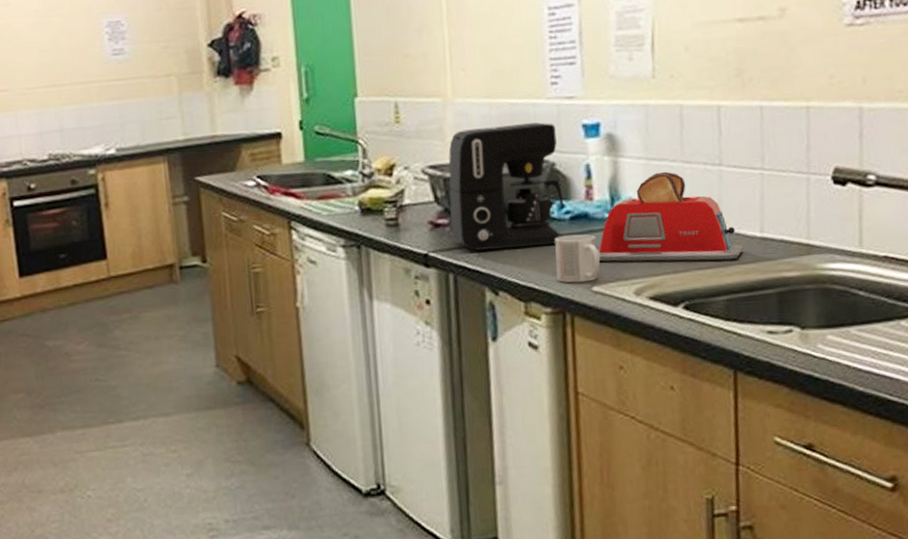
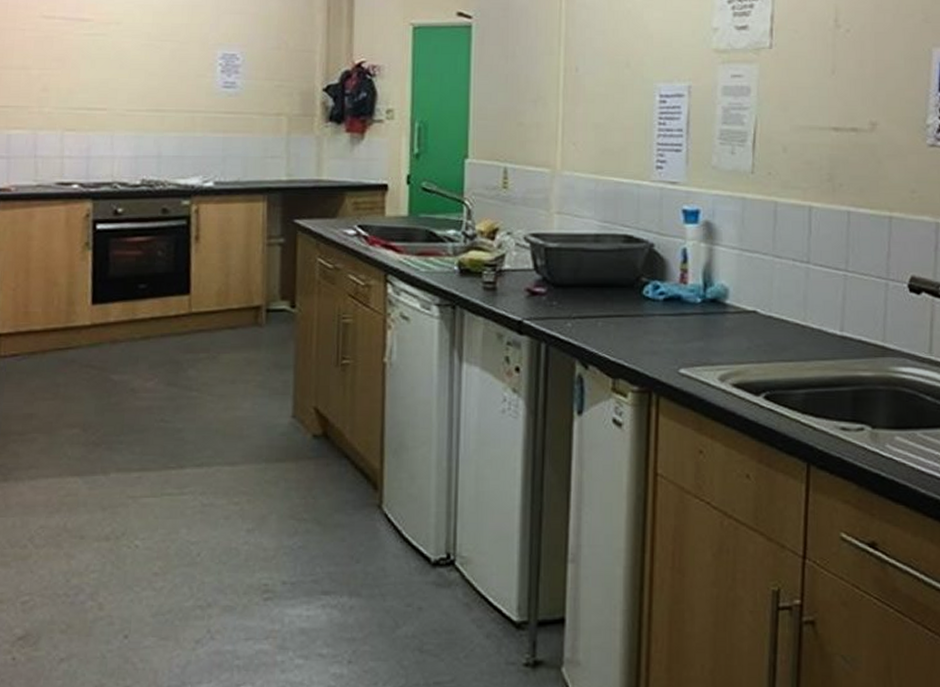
coffee maker: present [448,122,565,251] -> none [547,202,660,323]
mug: present [554,234,600,283] -> none [646,316,689,364]
toaster: present [597,171,744,262] -> none [687,263,824,355]

